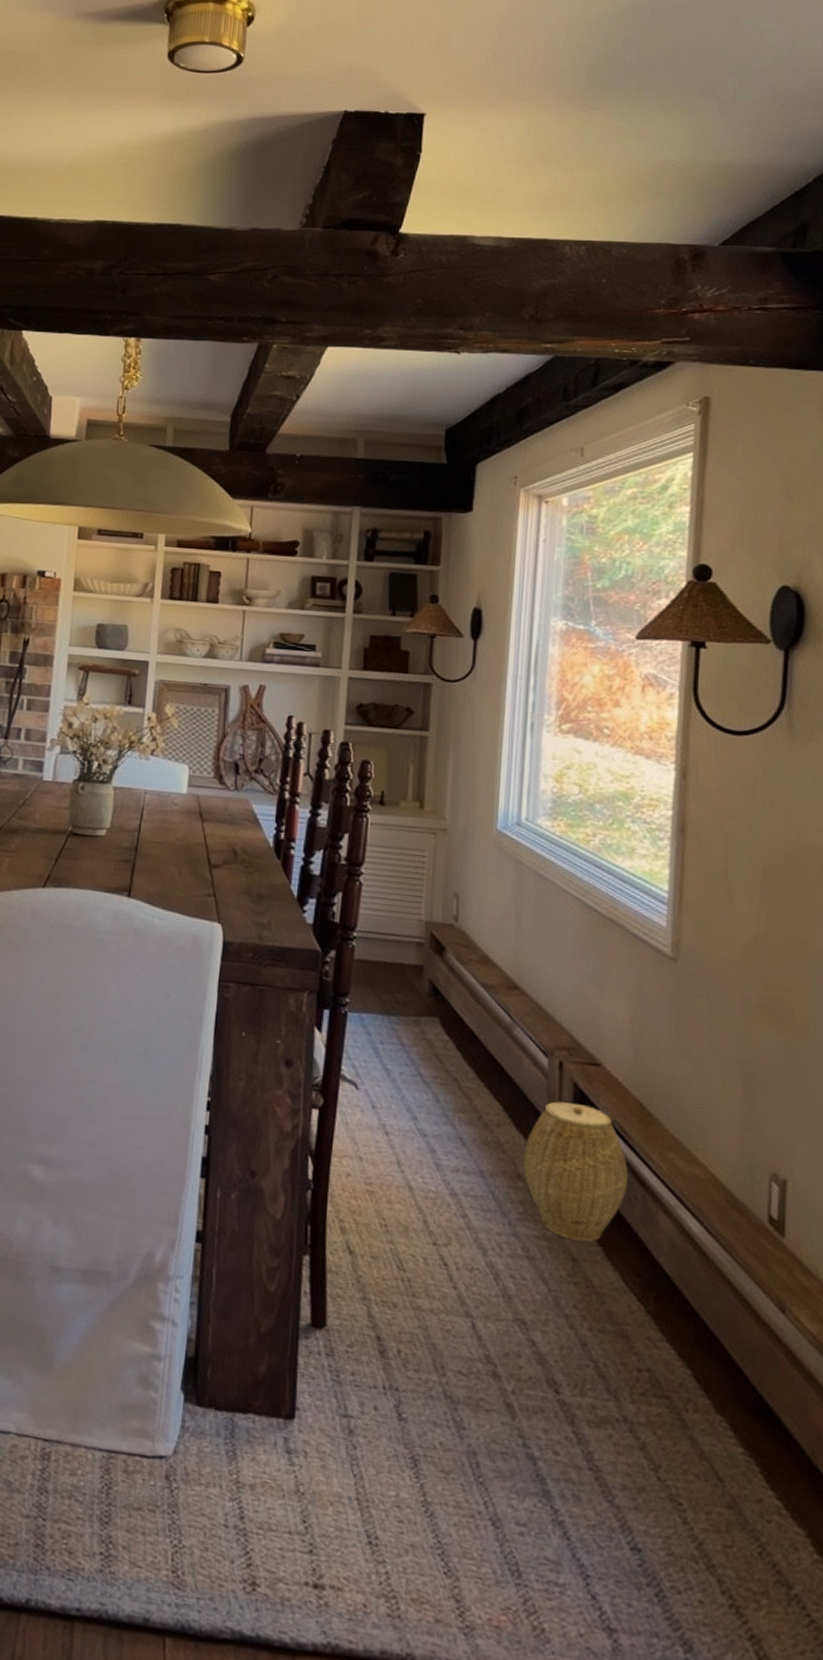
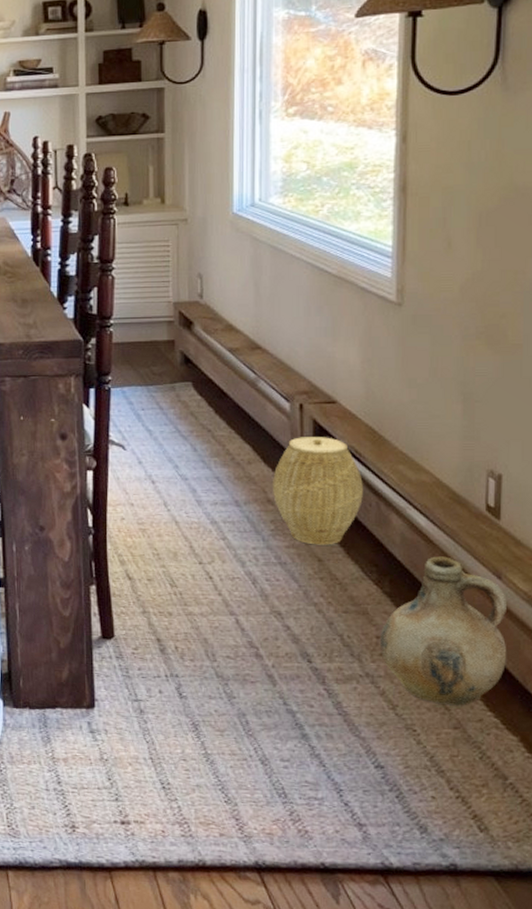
ceramic jug: none [642,1273,793,1478] -> present [381,556,508,706]

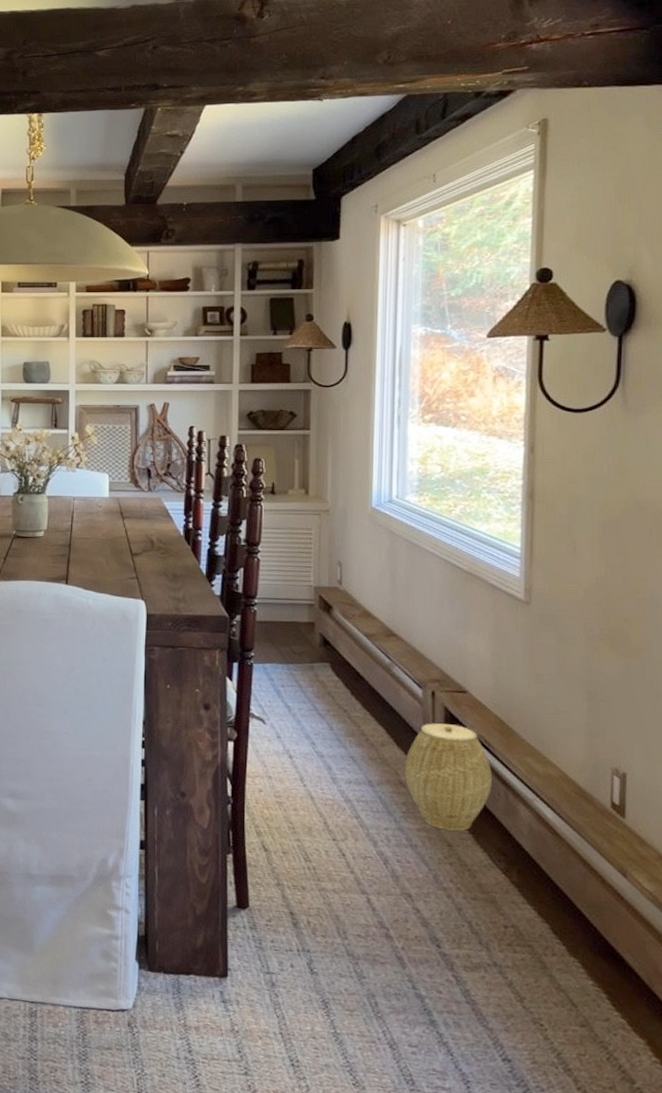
ceramic jug: present [381,556,508,706] -> none [508,849,633,1004]

